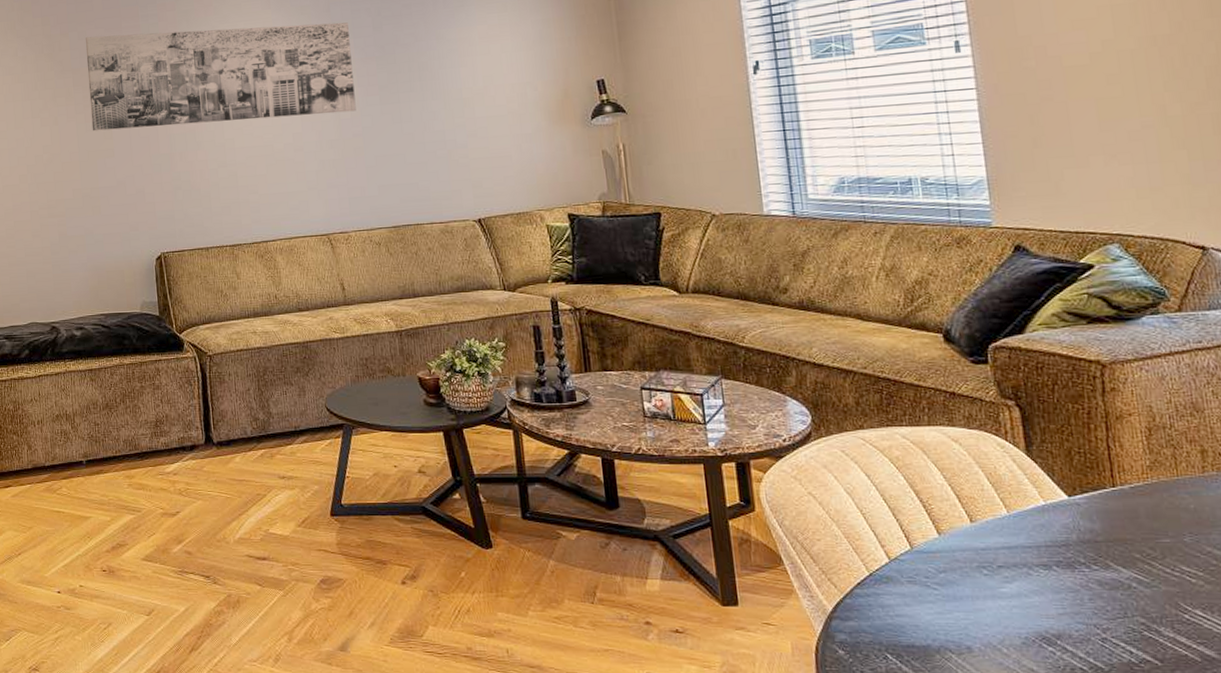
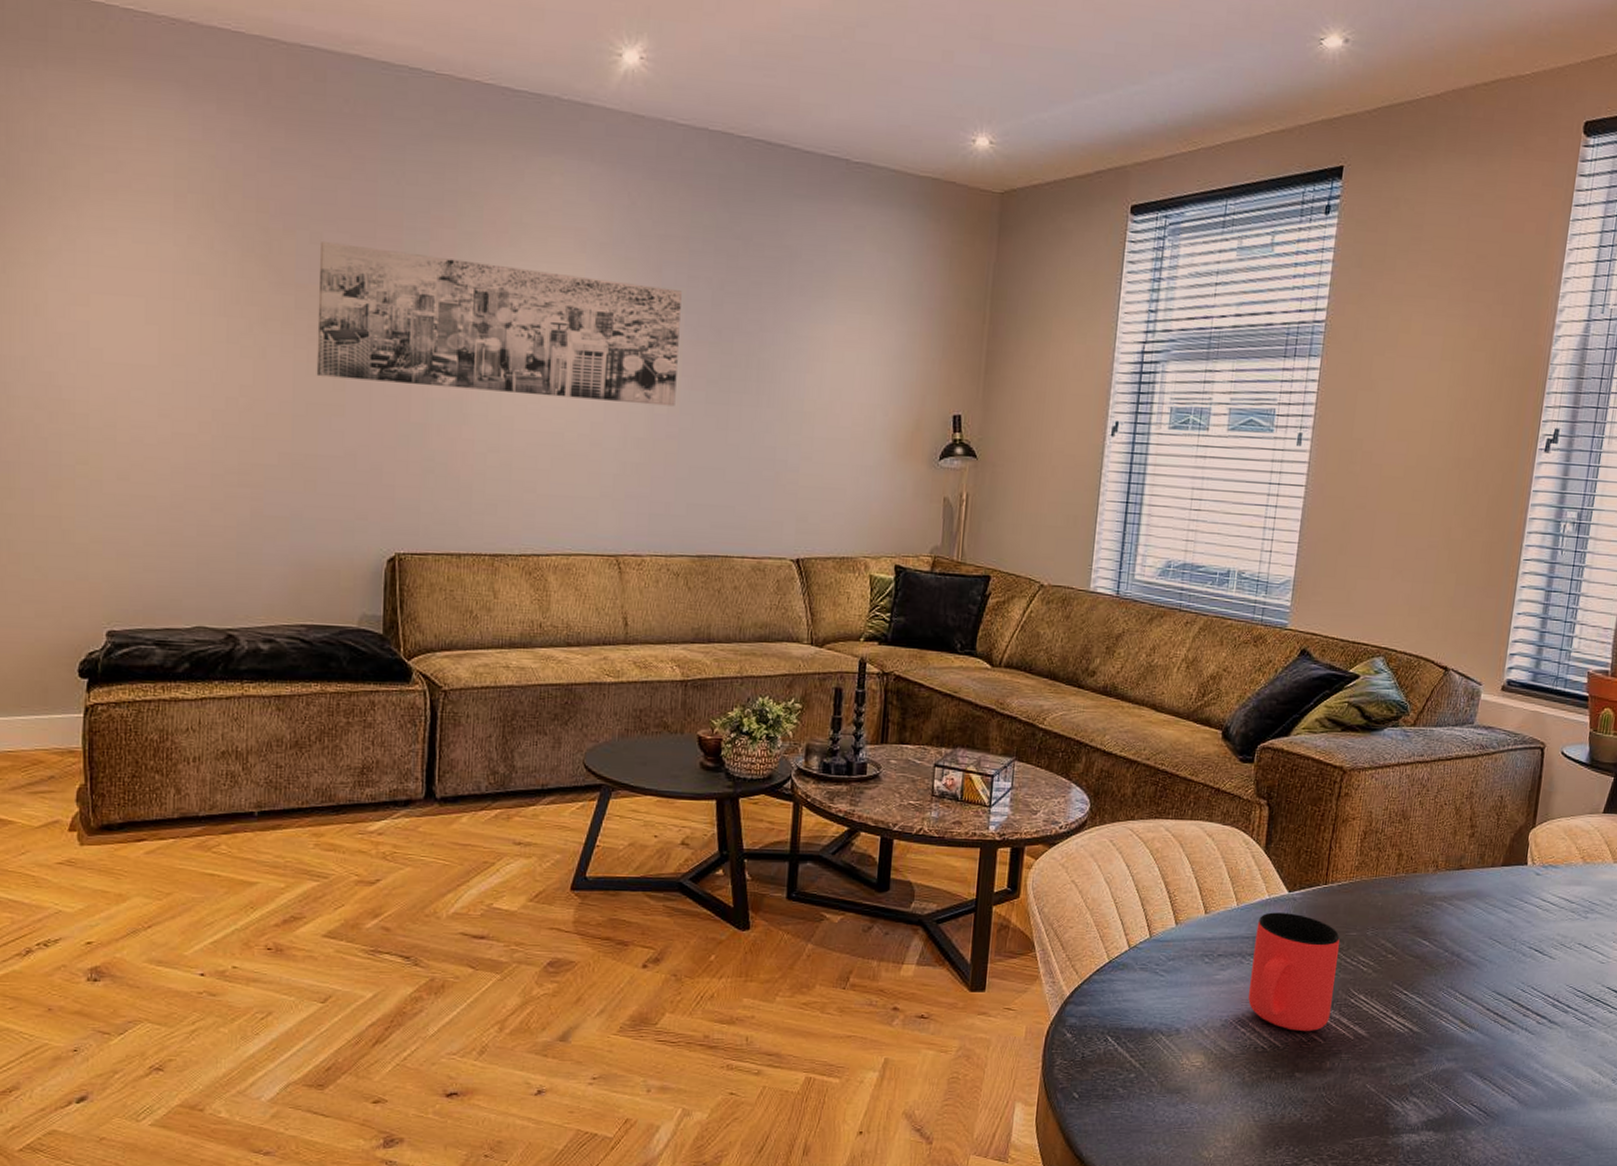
cup: none [1038,519,1162,651] -> present [1248,912,1340,1031]

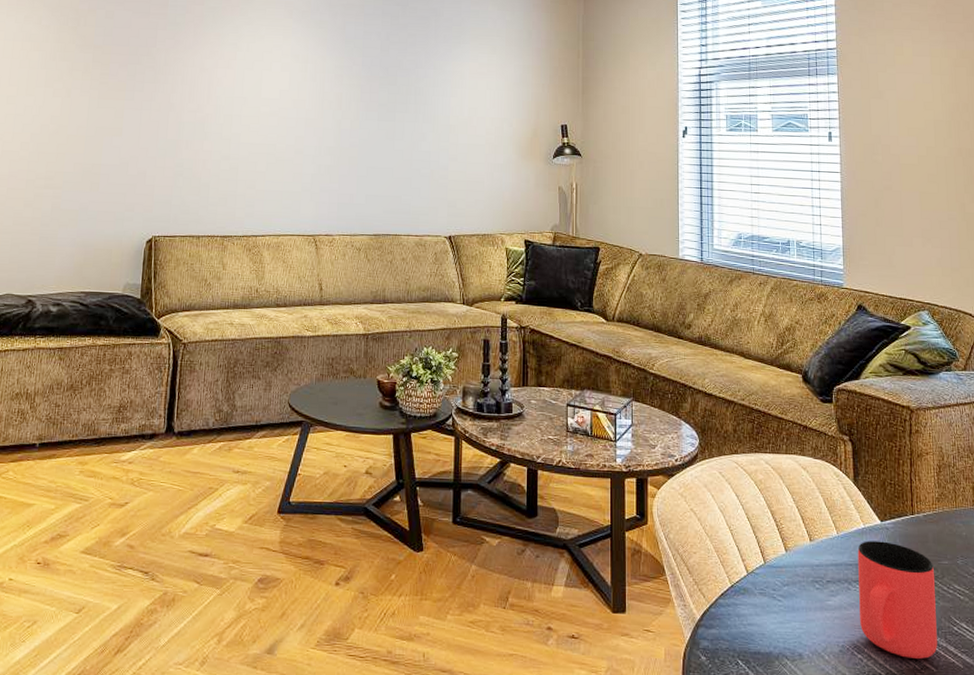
wall art: present [316,242,682,407] -> none [104,17,359,124]

